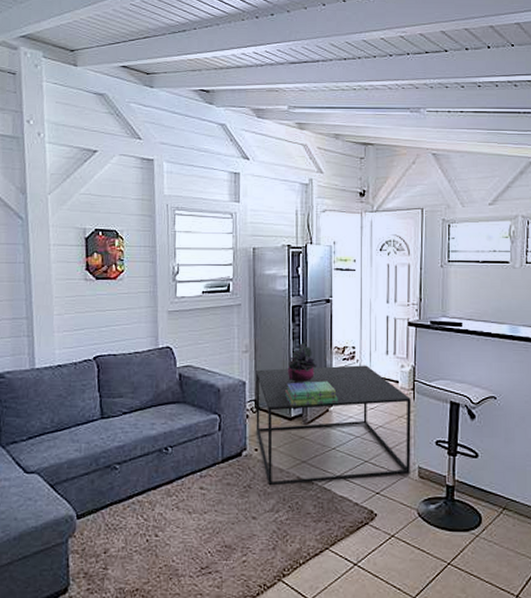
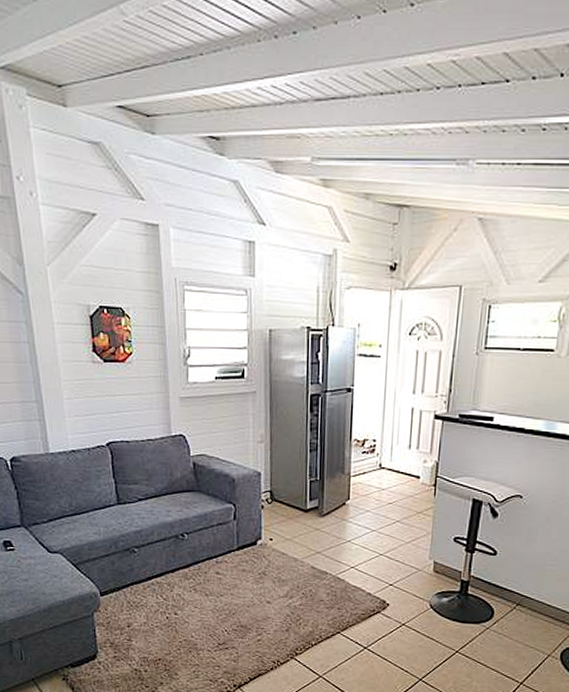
coffee table: present [255,365,411,486] -> none [271,458,431,574]
stack of books: present [285,381,338,407] -> none [301,474,356,499]
potted plant: present [287,342,317,384] -> none [303,433,335,477]

